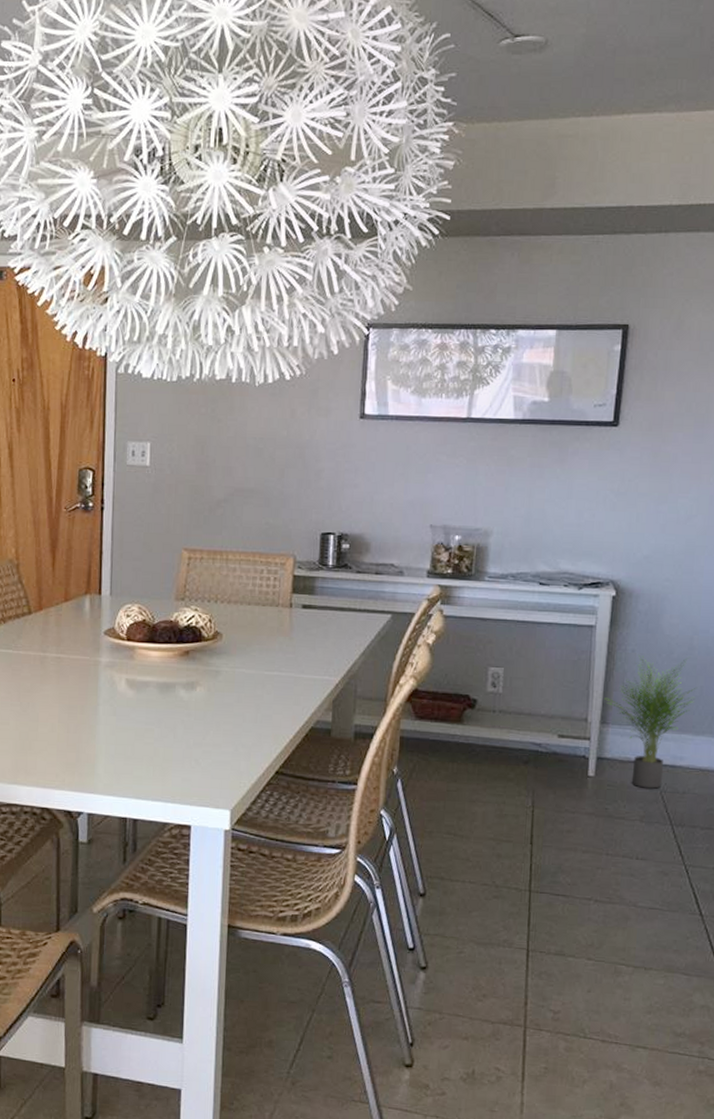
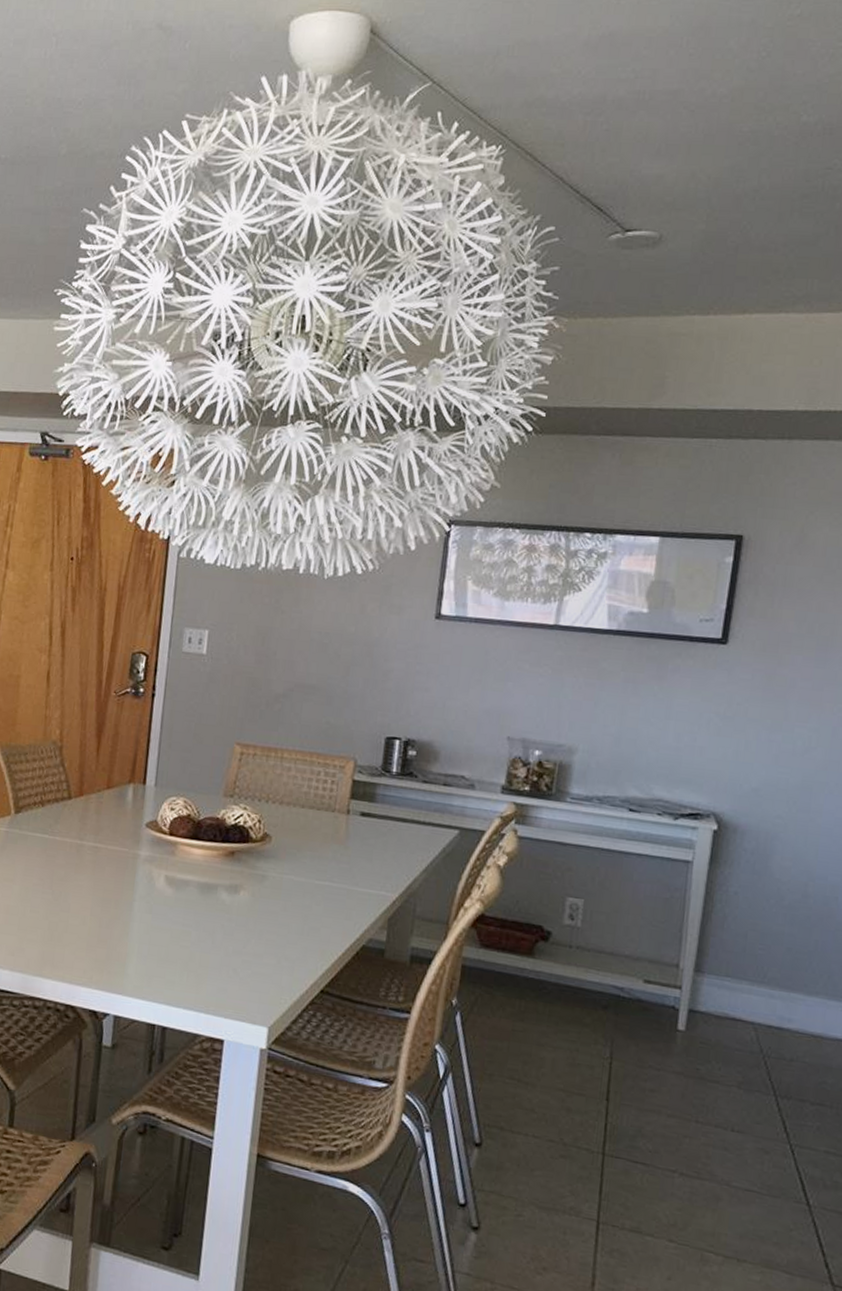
potted plant: present [600,655,698,789] -> none [695,899,812,1052]

